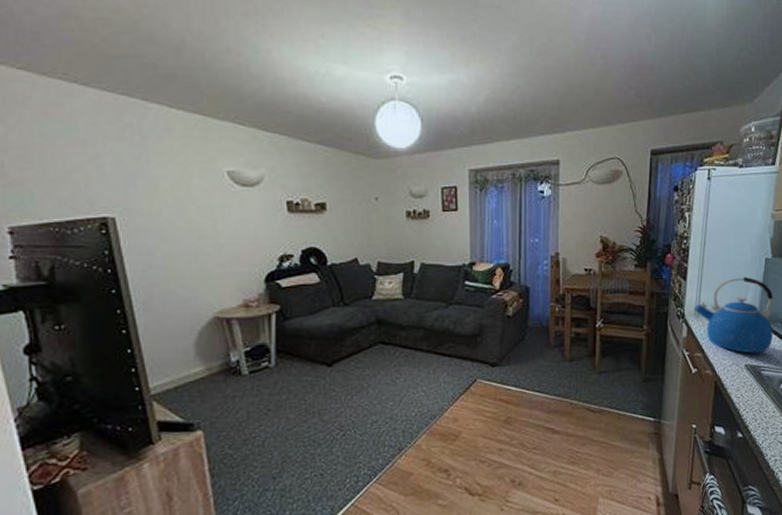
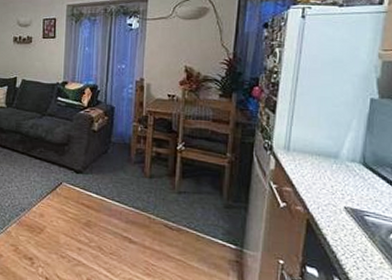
kettle: present [694,276,774,354] -> none [283,115,381,197]

